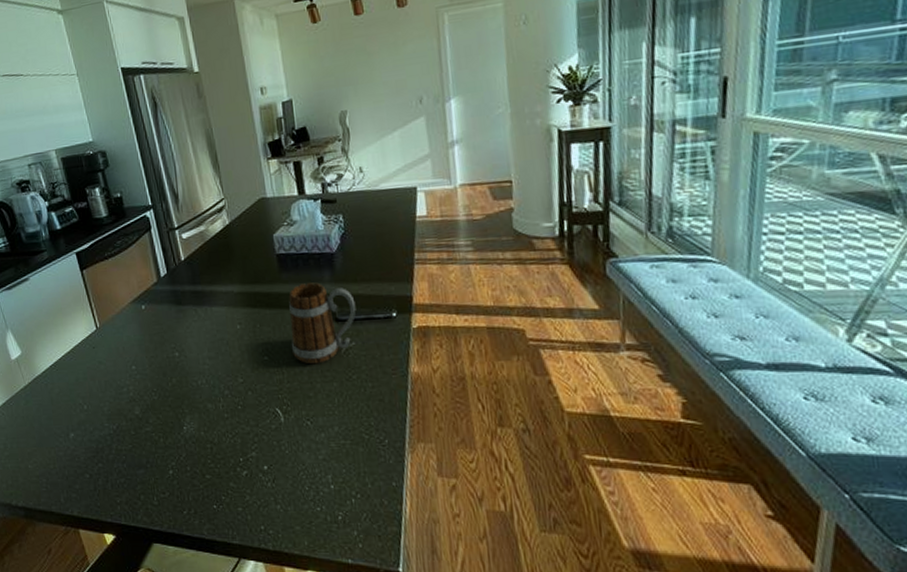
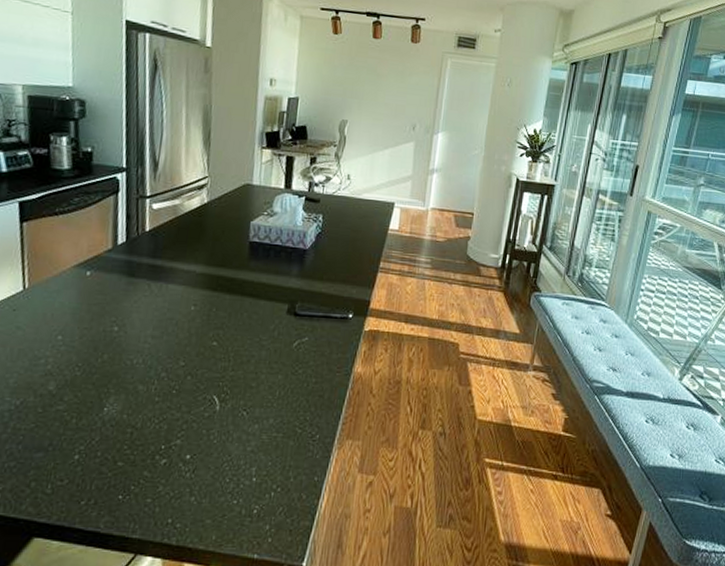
mug: present [288,282,356,364] -> none [243,274,317,355]

